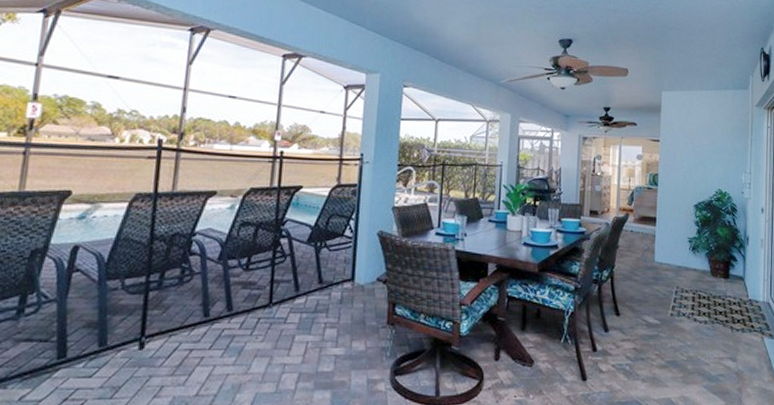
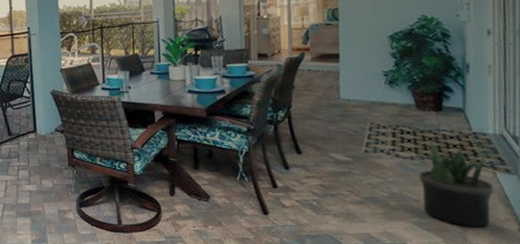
planter: none [710,303,762,390] -> present [419,138,495,228]

